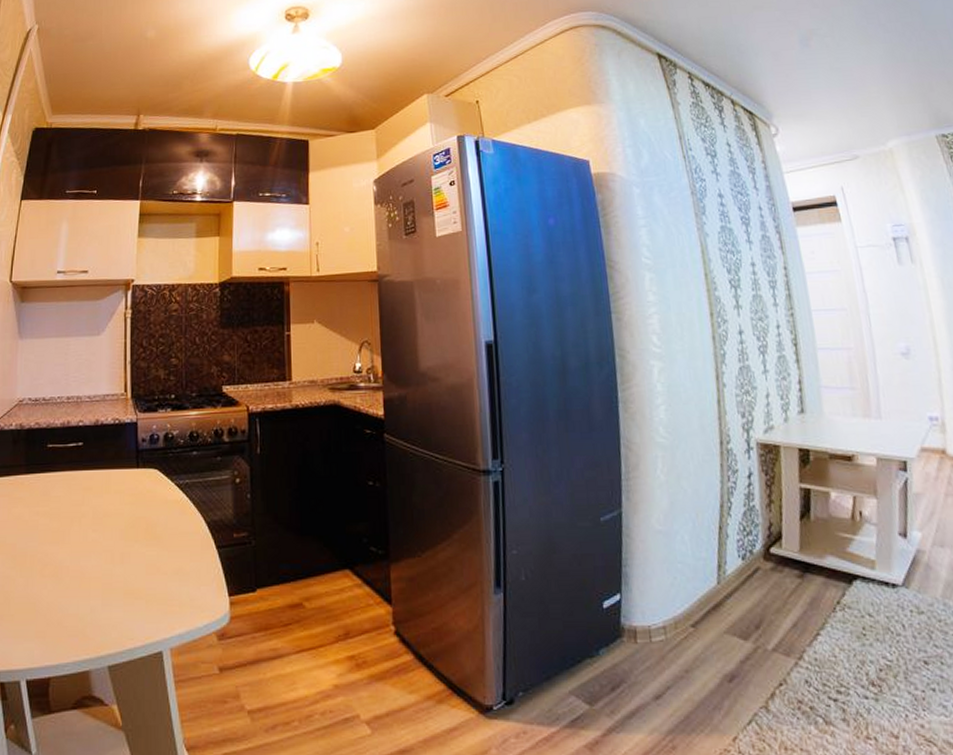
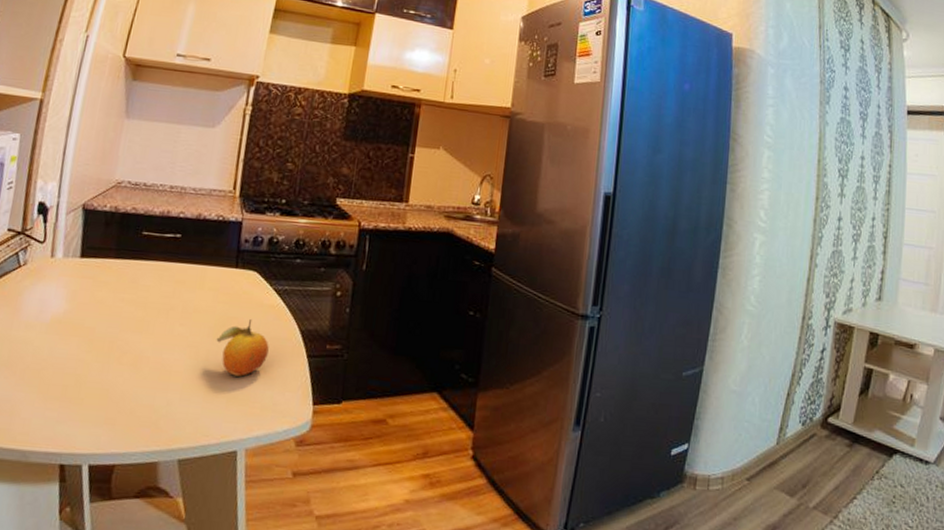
fruit: none [128,517,179,576] -> present [216,320,269,377]

